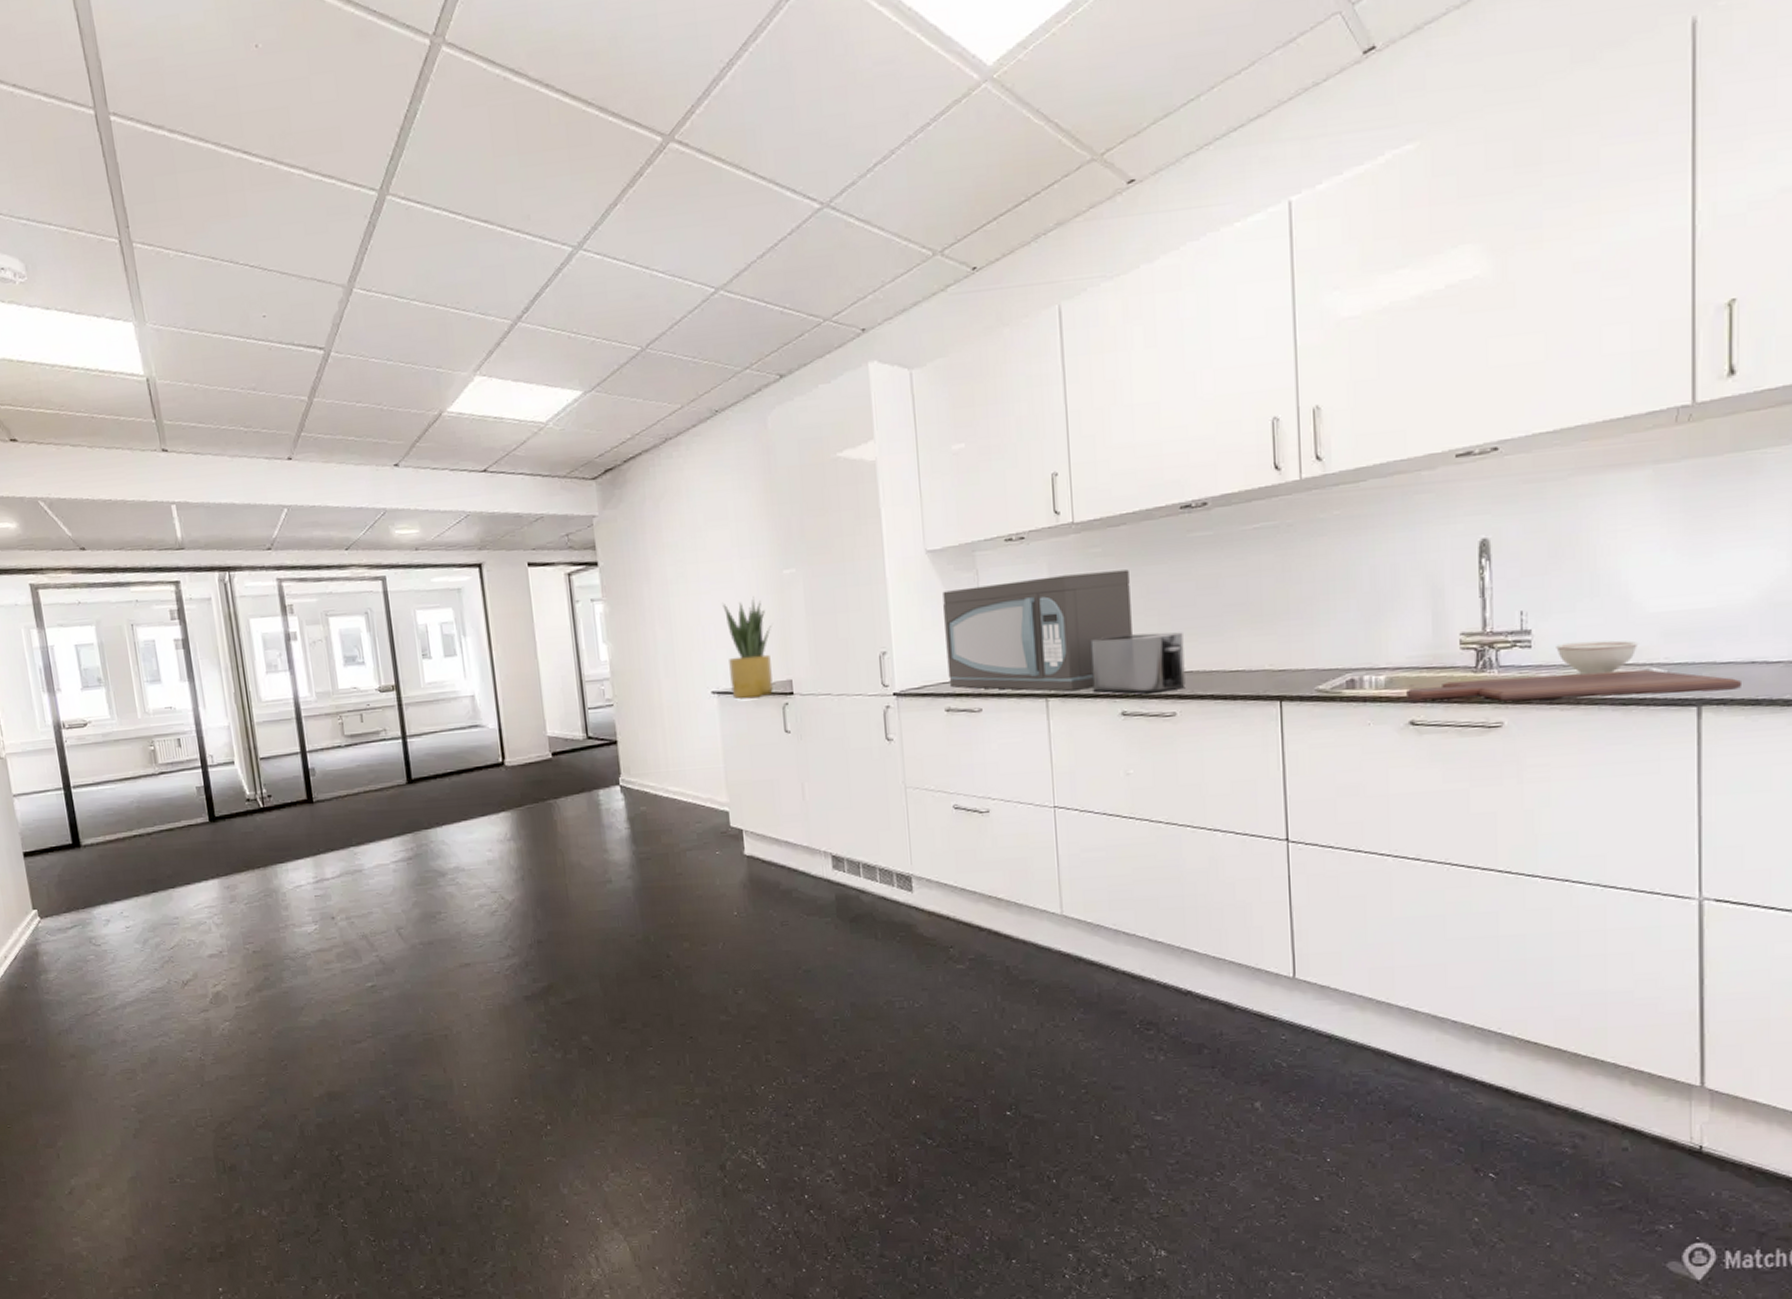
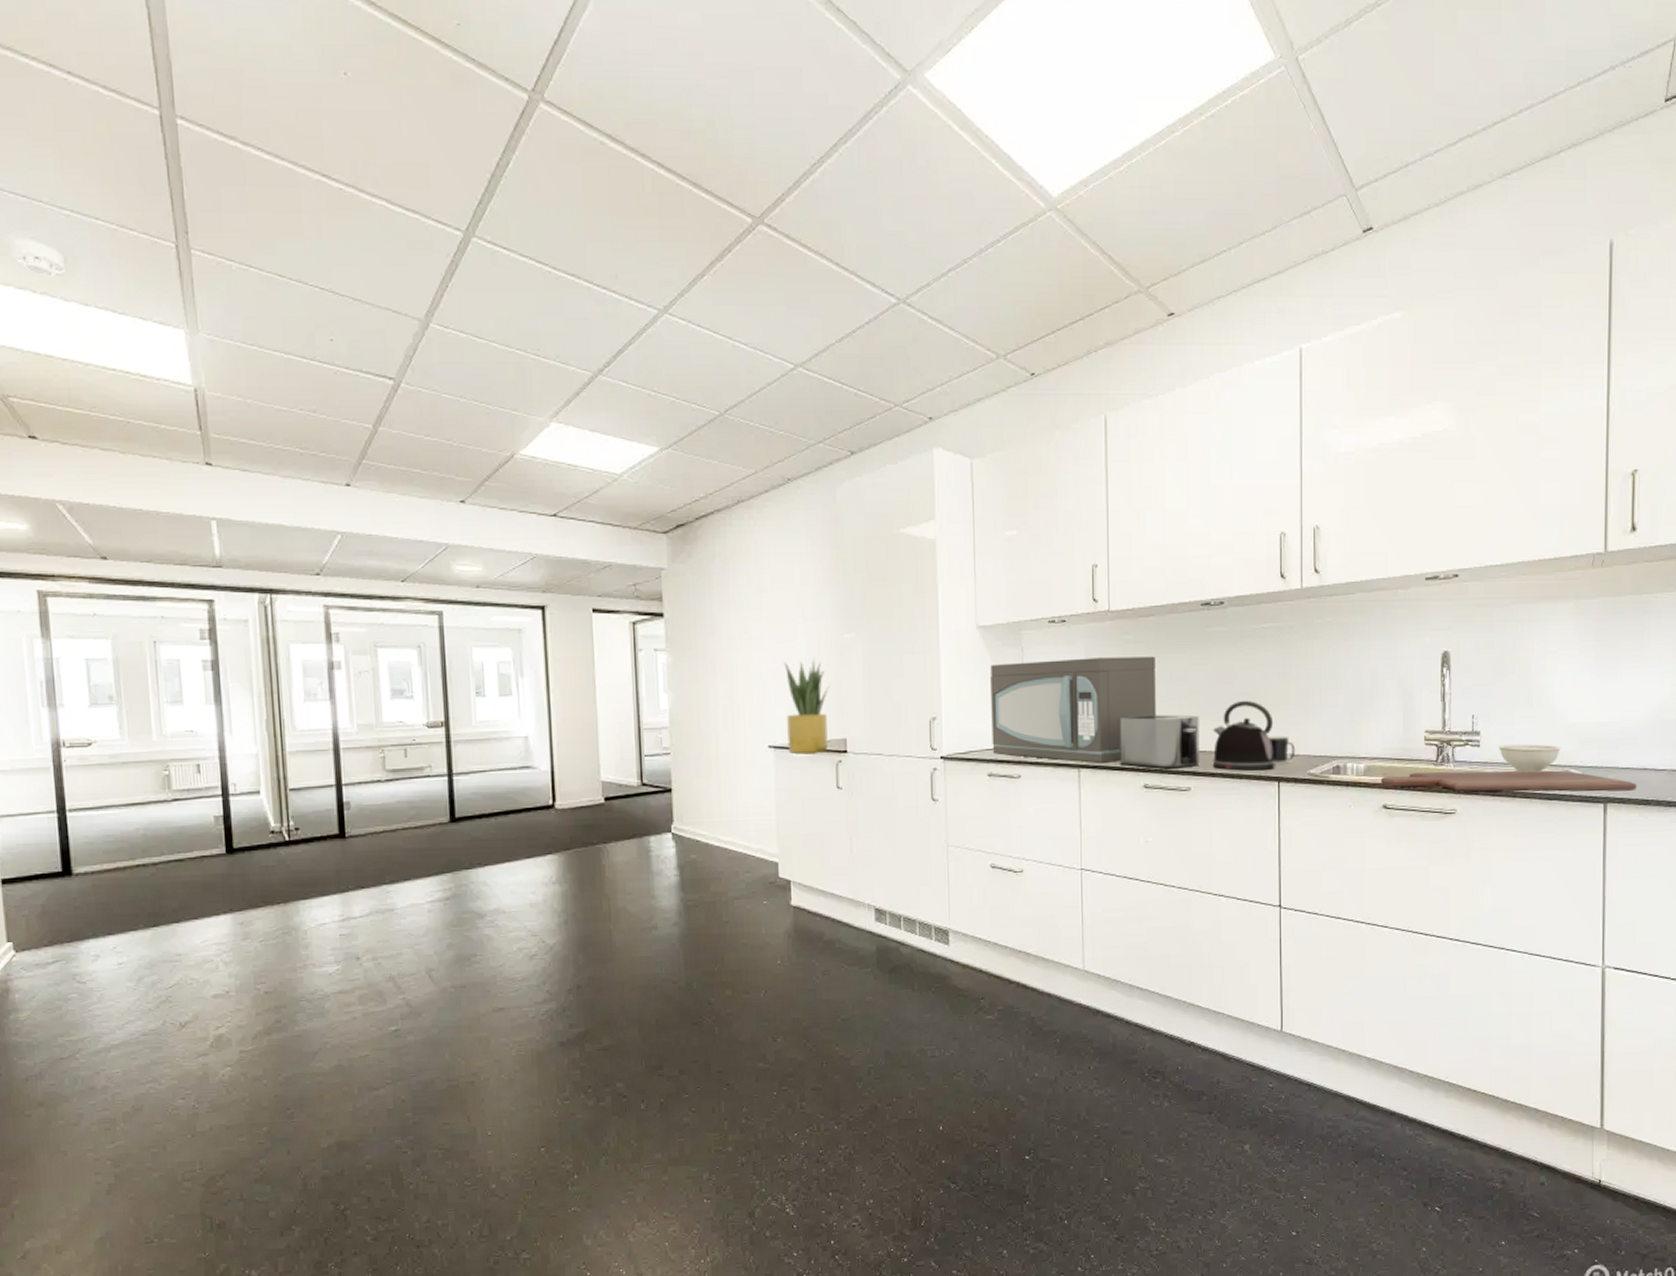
kettle: none [1200,612,1278,692] -> present [1212,701,1277,772]
mug: none [1266,649,1300,682] -> present [1268,736,1296,764]

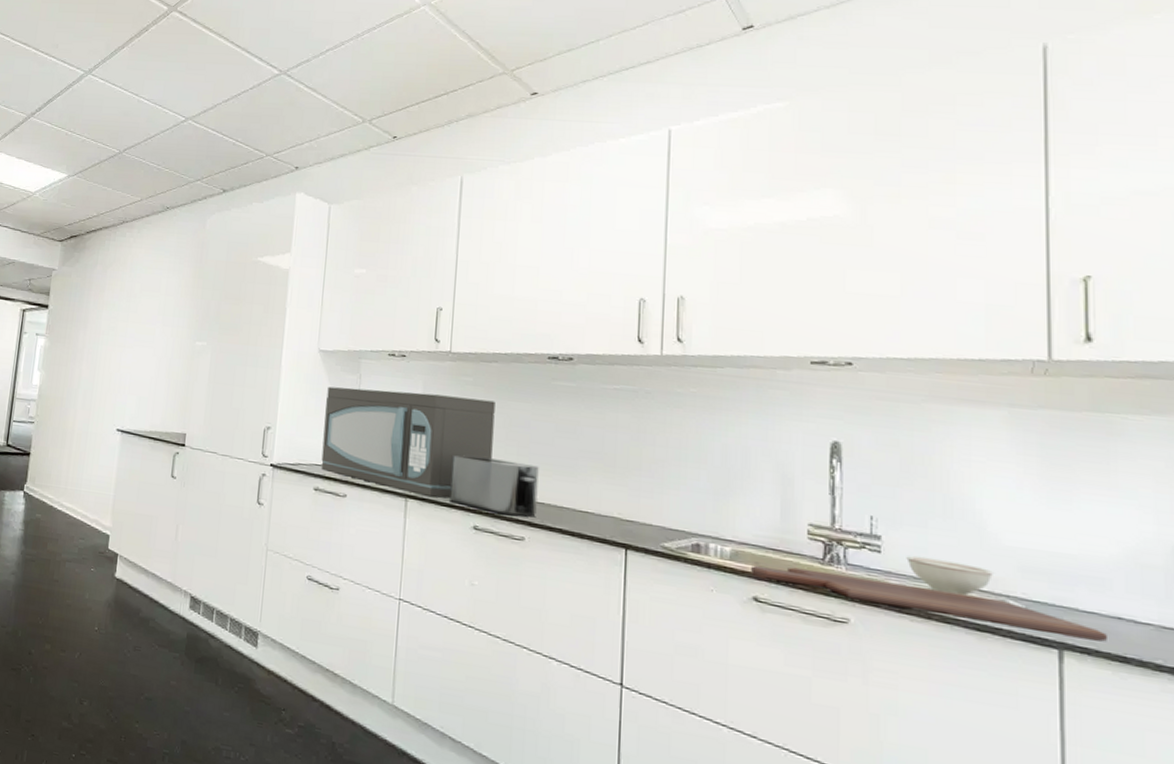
planter: present [784,657,830,755] -> none [133,358,178,443]
kettle: present [1212,701,1277,772] -> none [550,458,625,535]
mug: present [1268,736,1296,764] -> none [616,499,648,531]

